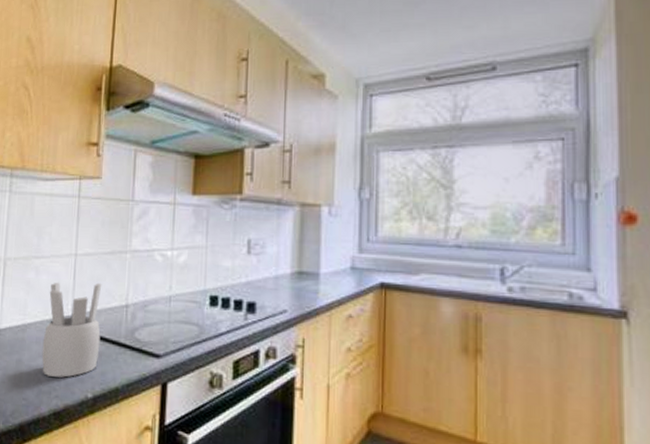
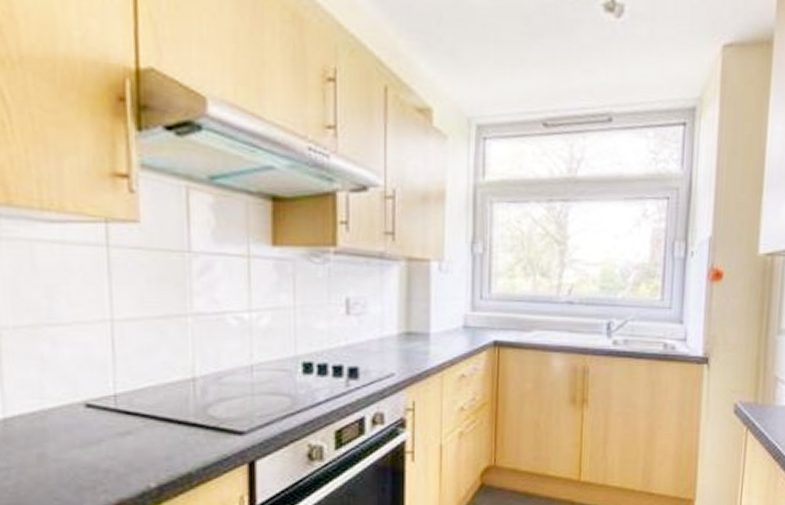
utensil holder: present [42,282,102,378] -> none [75,353,161,469]

